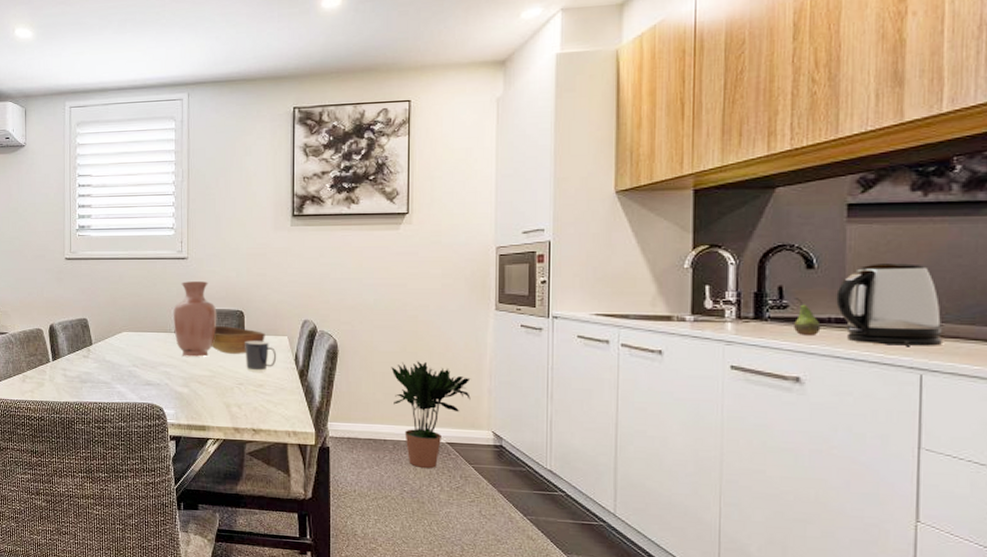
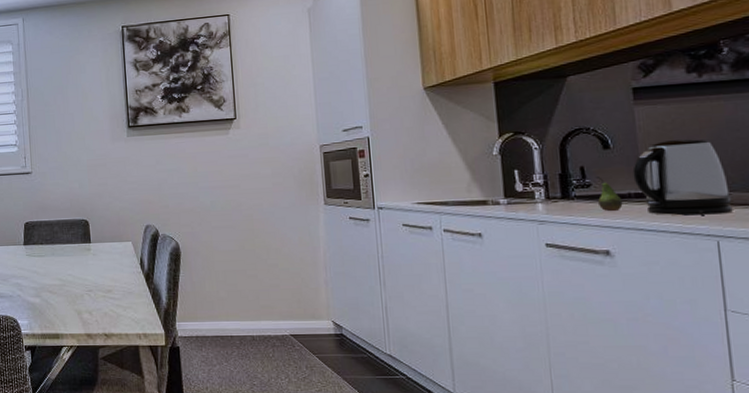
vase: present [173,281,217,357] -> none [21,194,64,267]
bowl: present [211,325,265,355] -> none [59,235,111,263]
mug: present [245,340,277,372] -> none [91,247,123,278]
potted plant: present [391,361,471,469] -> none [232,257,309,362]

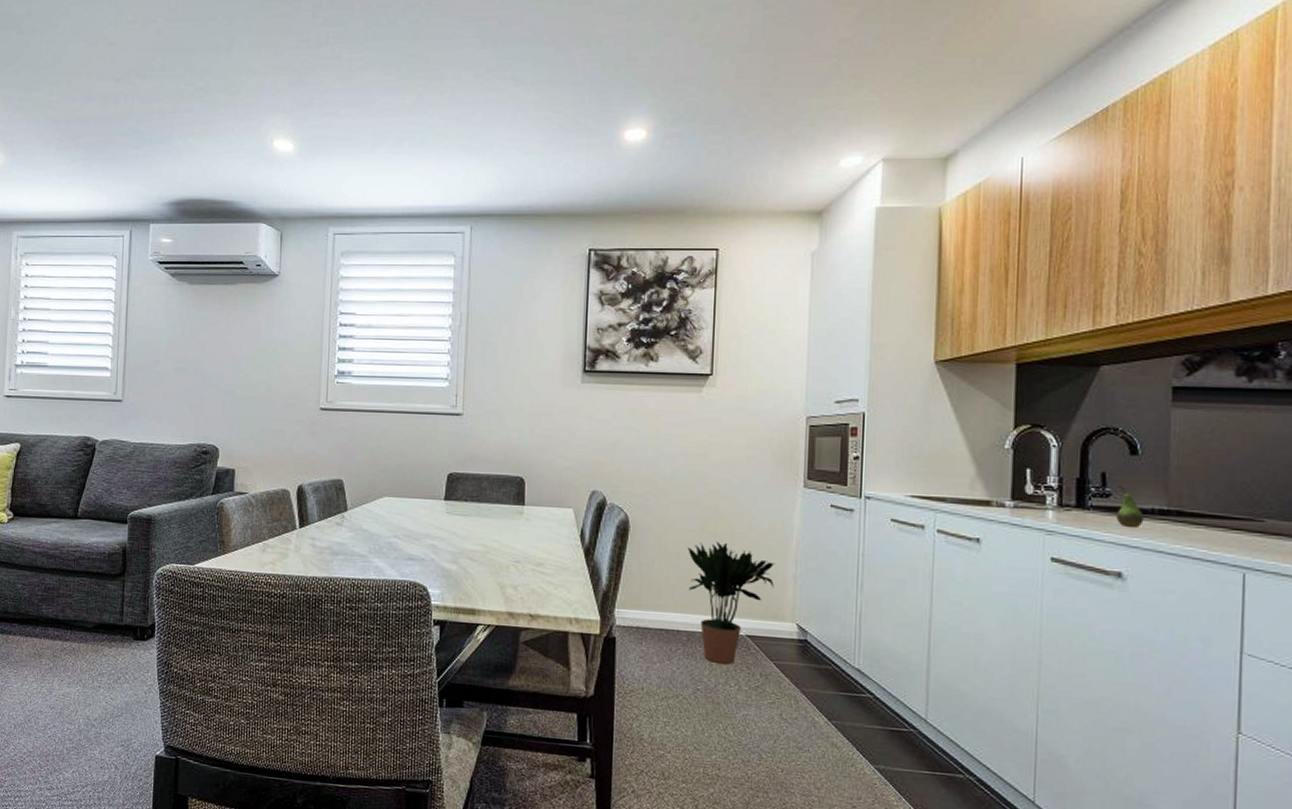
potted plant: none [232,257,309,362] -> present [688,541,775,665]
kettle: present [632,139,733,216] -> none [1159,452,1266,543]

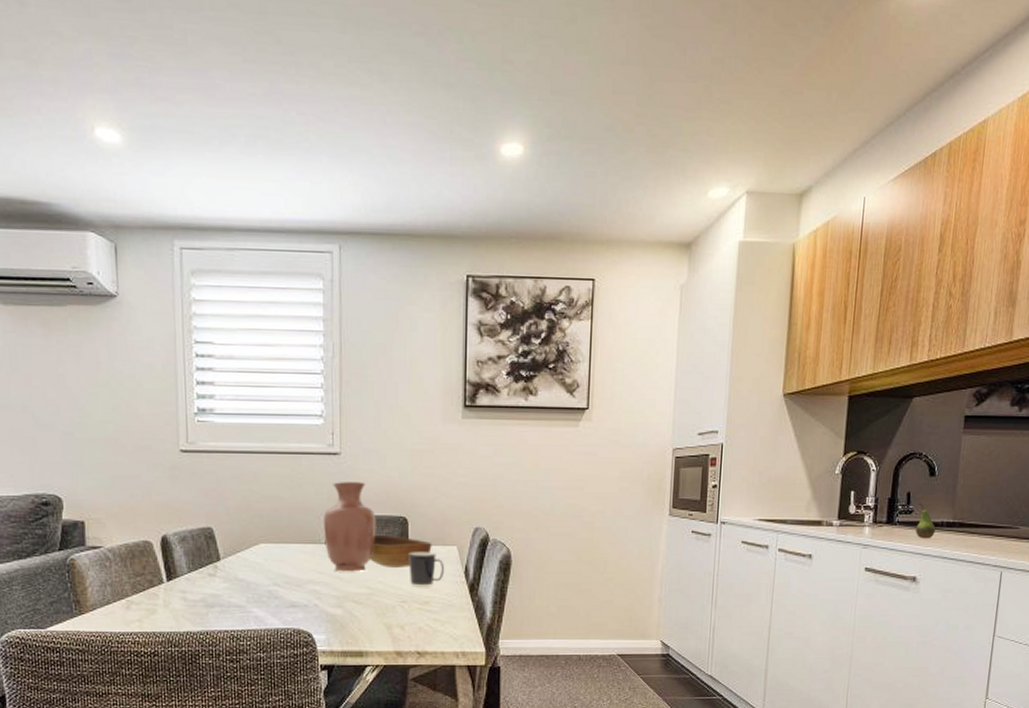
vase: none [442,441,494,529] -> present [322,482,376,572]
bowl: none [485,493,548,528] -> present [369,534,432,569]
mug: none [524,512,560,549] -> present [409,552,445,587]
potted plant: present [688,541,775,665] -> none [566,570,643,683]

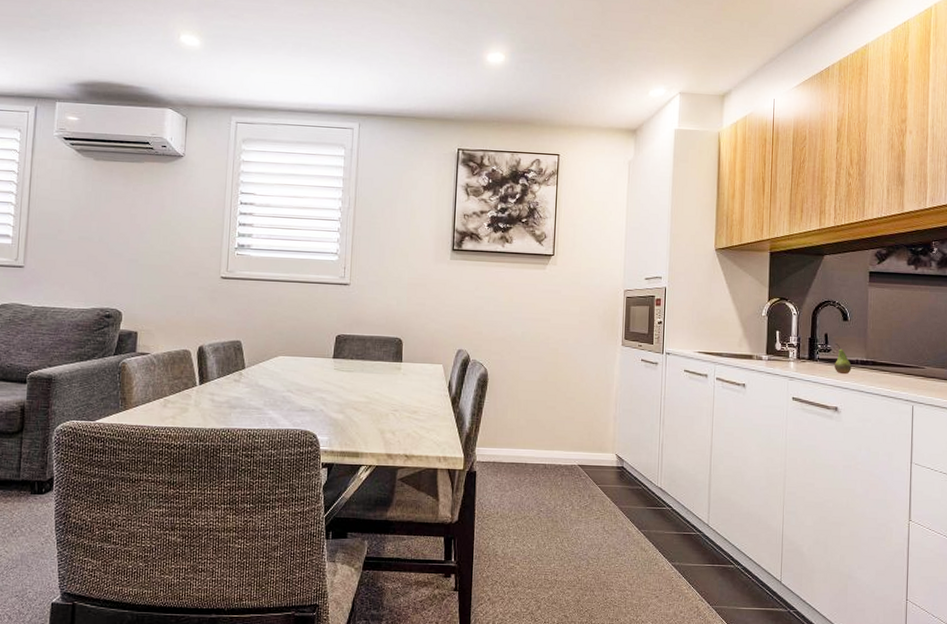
vase: present [322,482,376,572] -> none [331,307,376,383]
bowl: present [369,534,432,569] -> none [368,352,422,382]
mug: present [409,552,445,587] -> none [401,368,432,399]

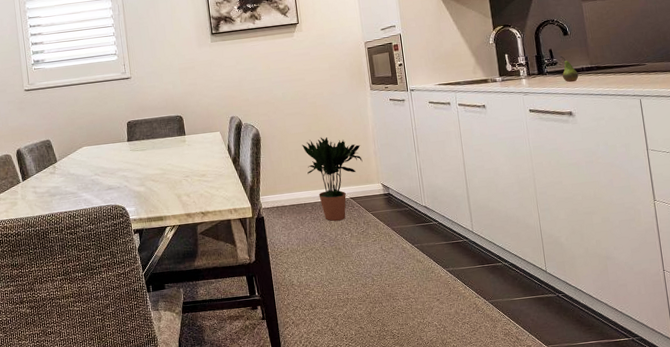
potted plant: none [534,390,600,490] -> present [302,136,363,221]

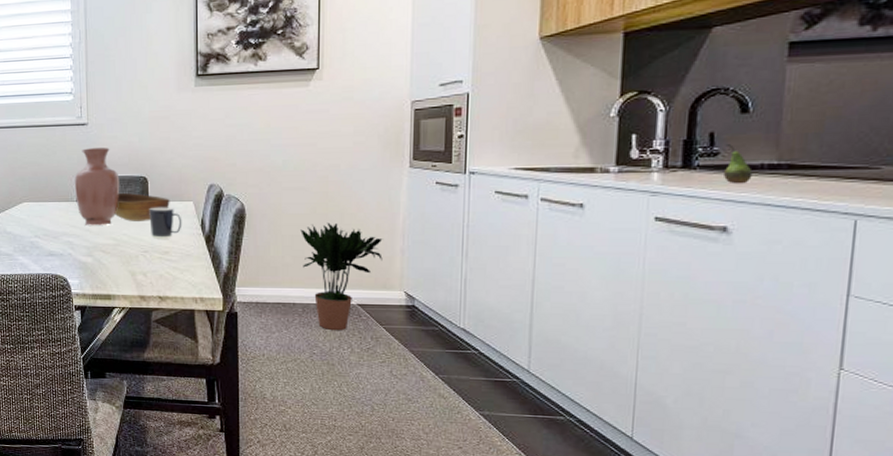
vase: none [124,95,162,161] -> present [74,148,120,225]
bowl: none [159,130,202,153] -> present [114,192,170,223]
mug: none [186,138,214,165] -> present [149,207,182,239]

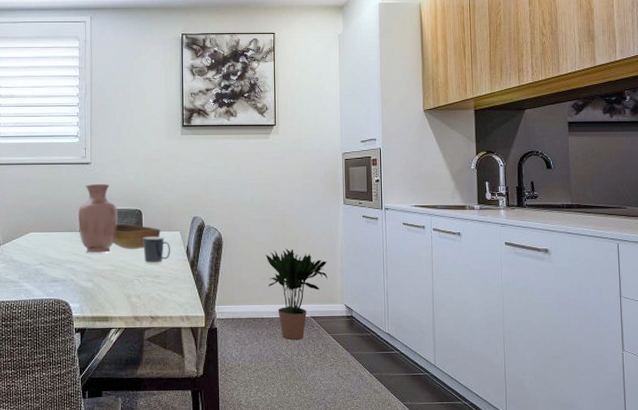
fruit: present [724,143,753,184] -> none [540,189,558,219]

